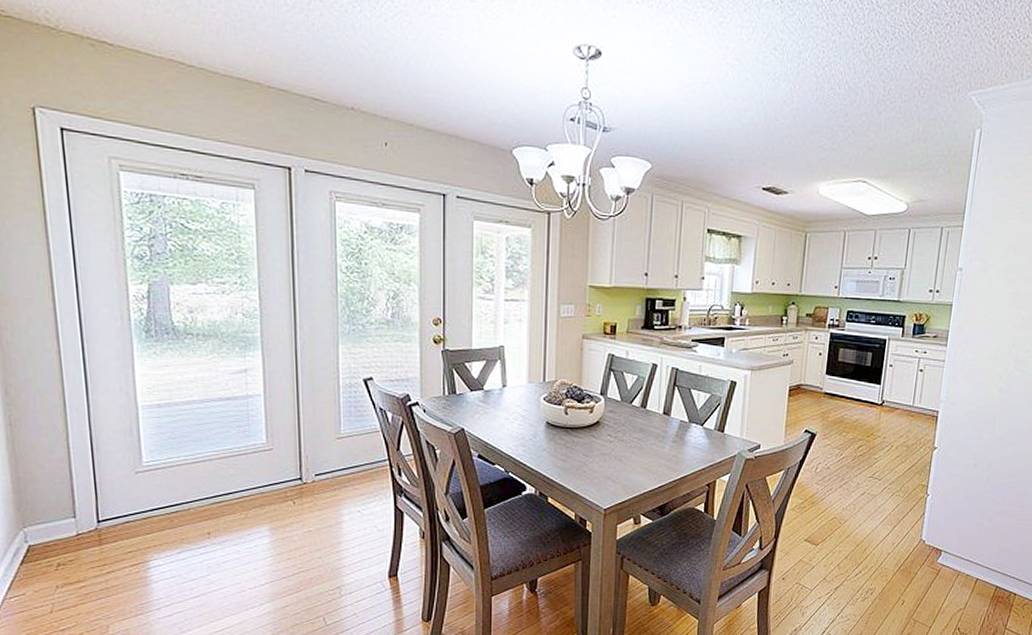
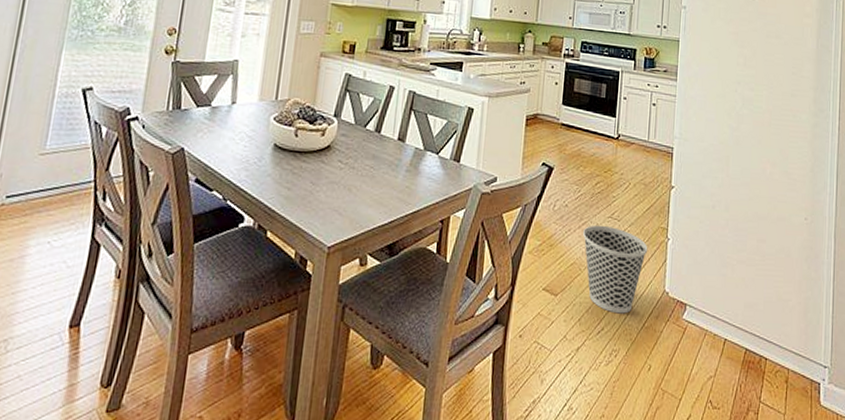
wastebasket: none [844,484,907,559] -> present [583,225,648,314]

